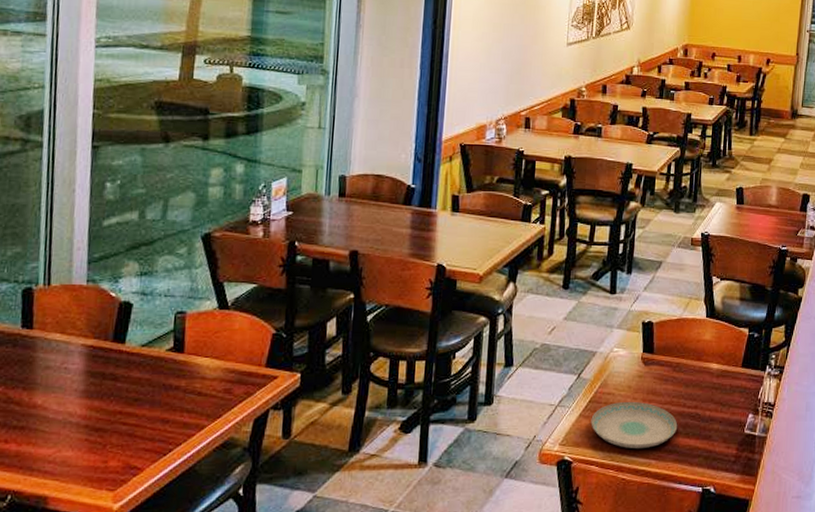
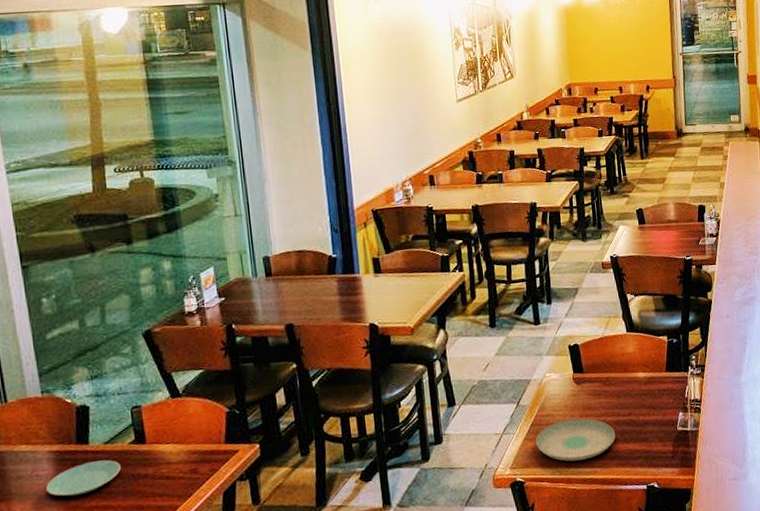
plate: none [73,363,153,397] -> present [46,459,121,496]

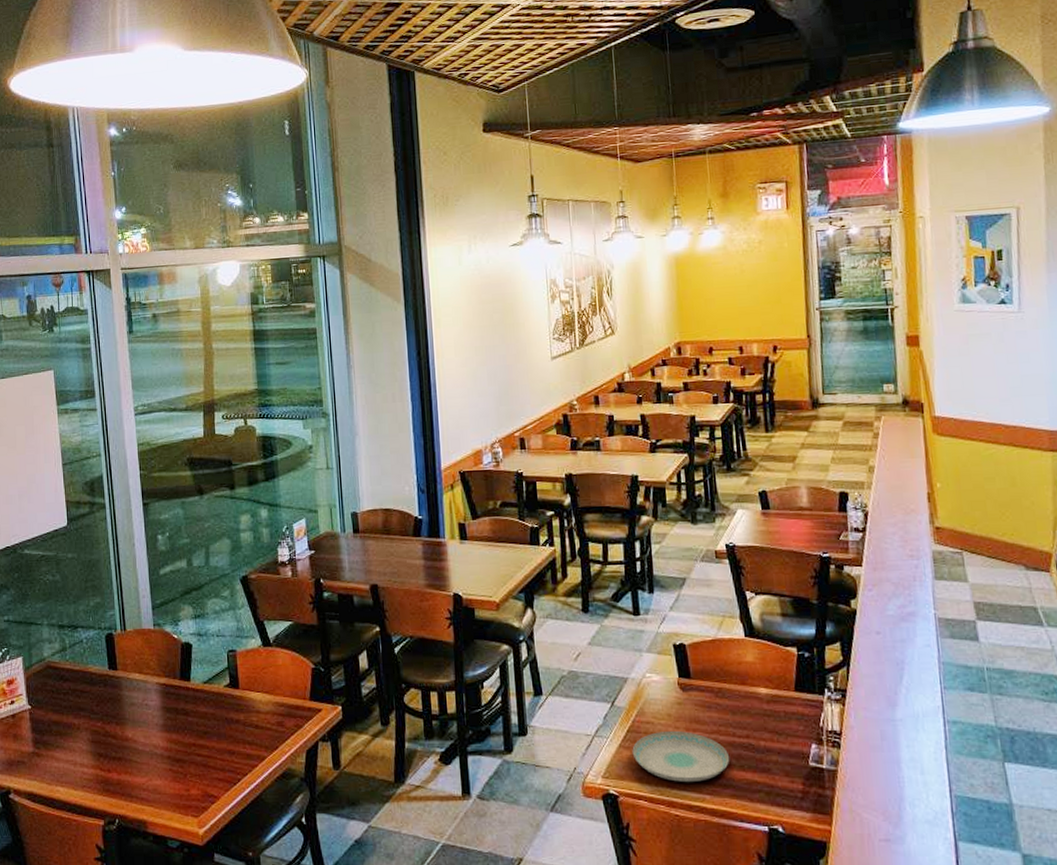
plate: present [46,459,121,496] -> none [154,699,216,731]

